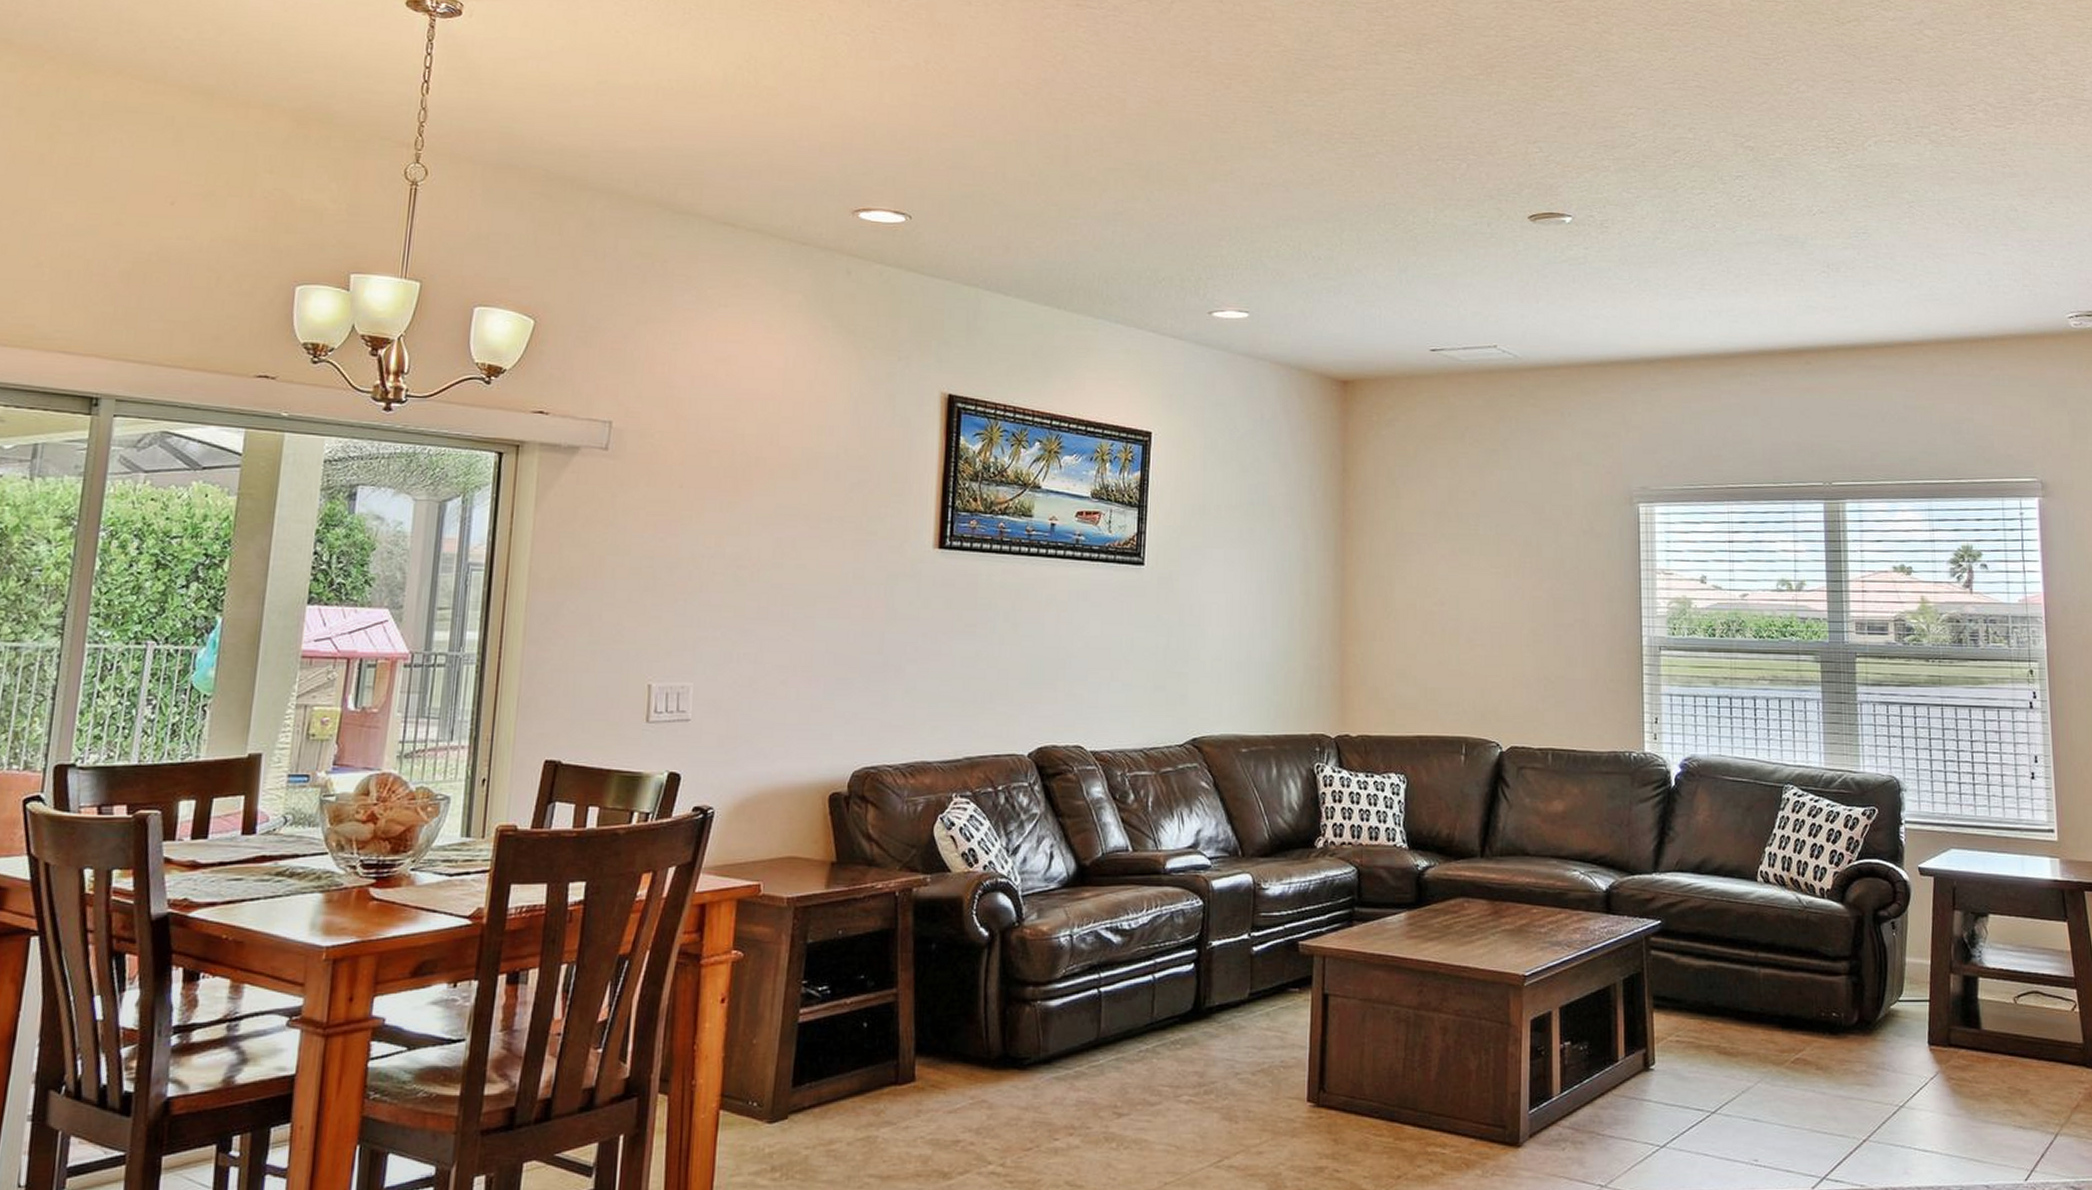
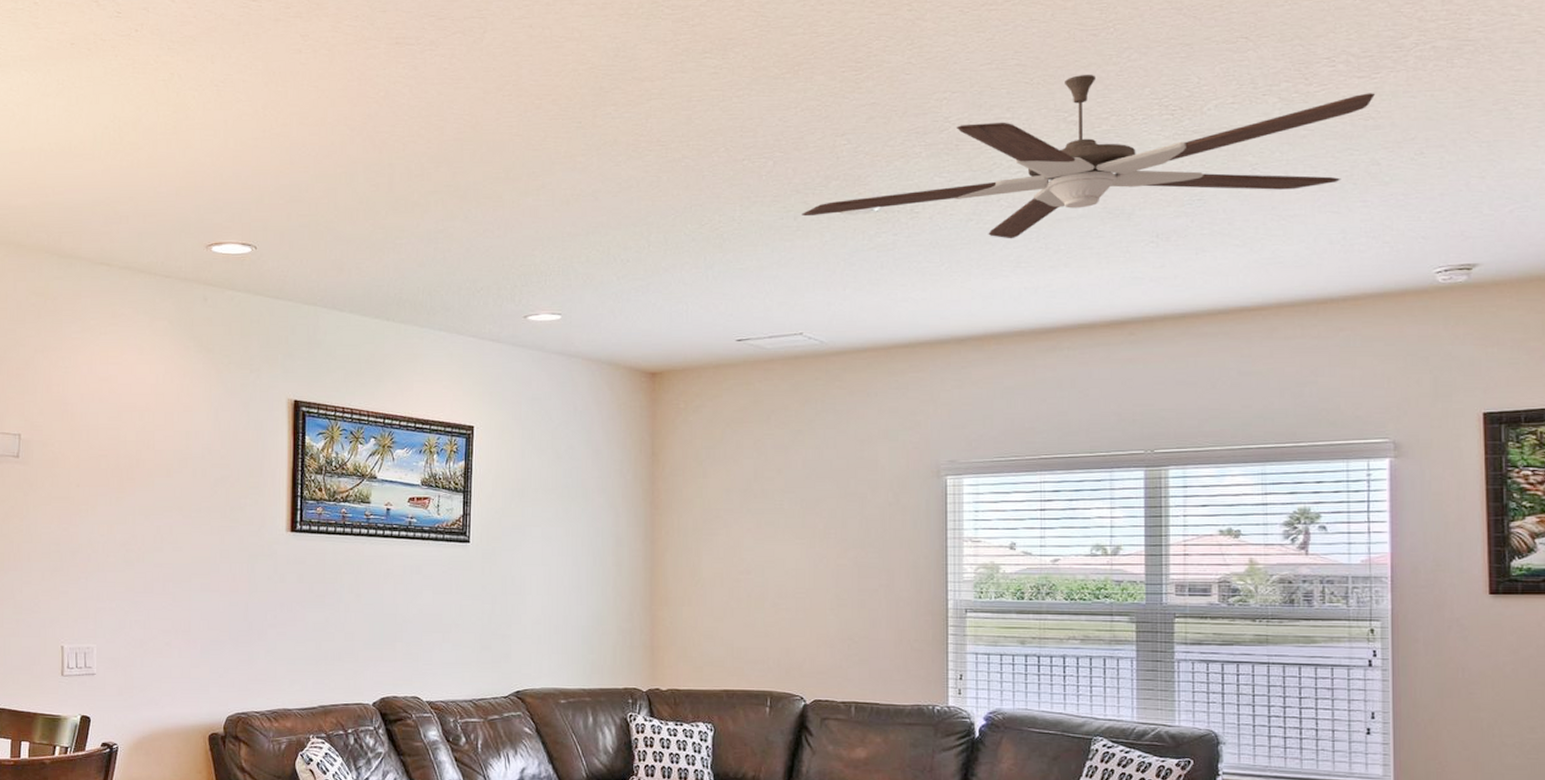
ceiling fan: none [1495,102,2011,261] -> present [802,75,1376,239]

